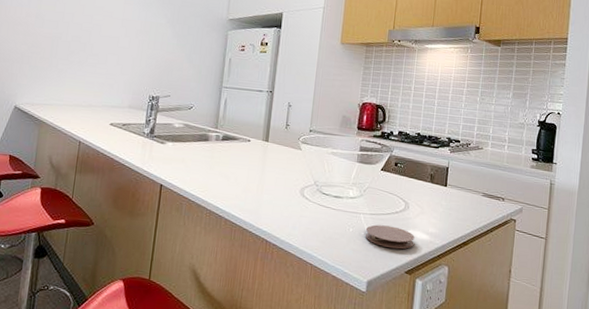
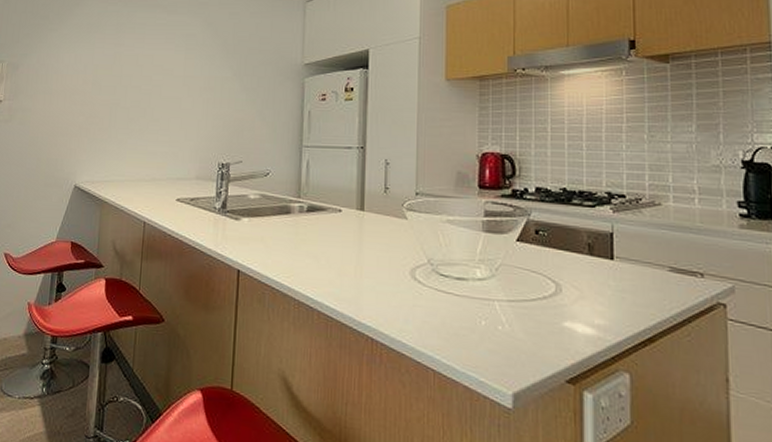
coaster: present [366,224,415,250] -> none [505,315,575,349]

